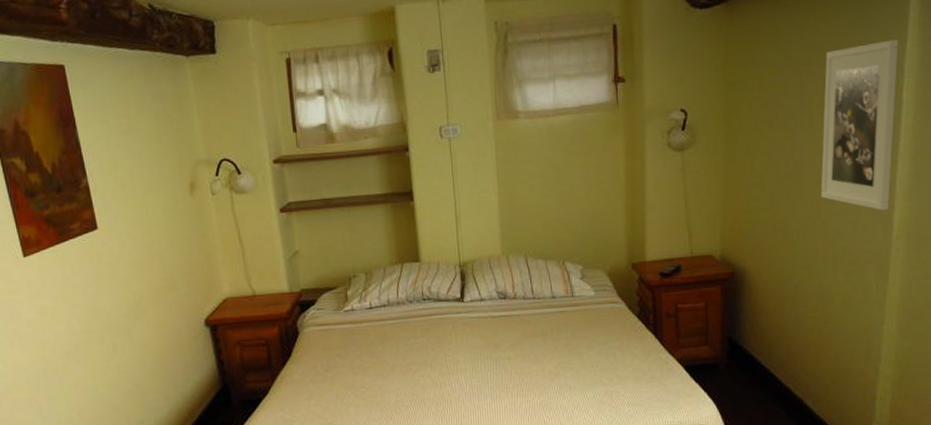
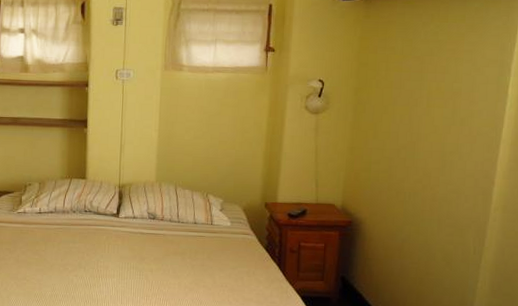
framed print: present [820,39,898,211] -> none [432,43,508,185]

